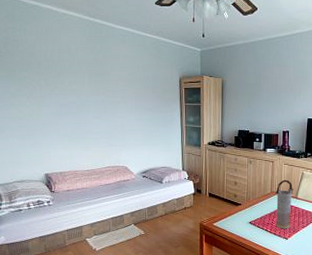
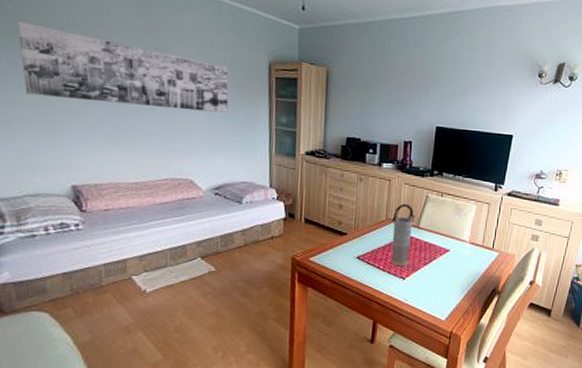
wall art: none [10,60,151,116] -> present [18,21,229,113]

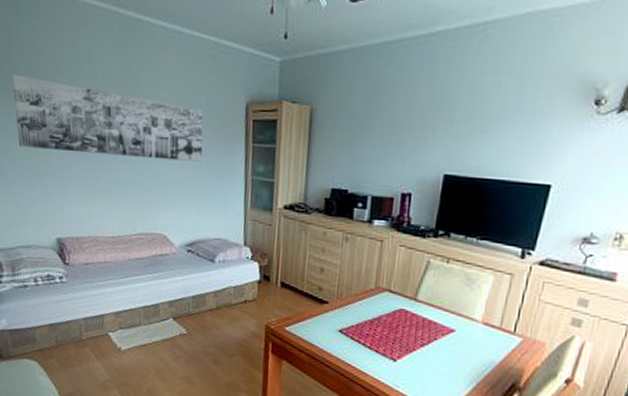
vase: present [391,203,415,266] -> none [379,269,412,345]

